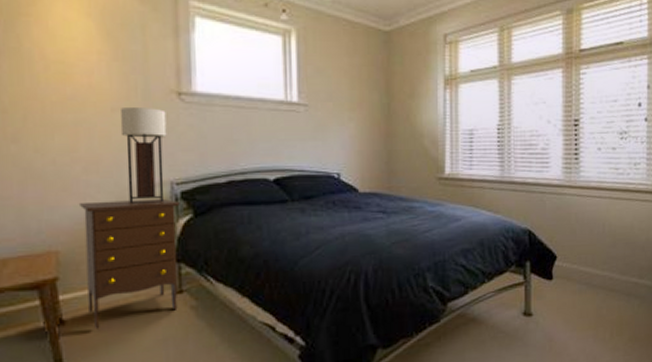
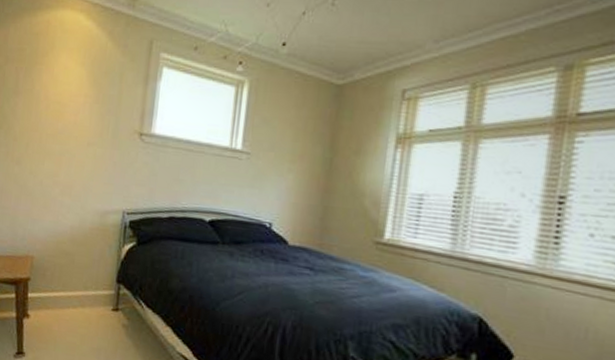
dresser: present [78,198,180,330] -> none [47,219,128,328]
table lamp: present [120,108,167,204] -> none [89,143,128,228]

